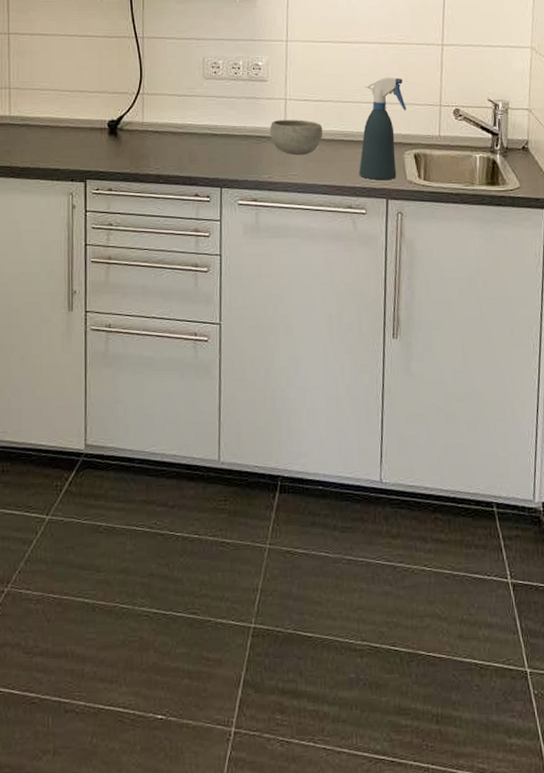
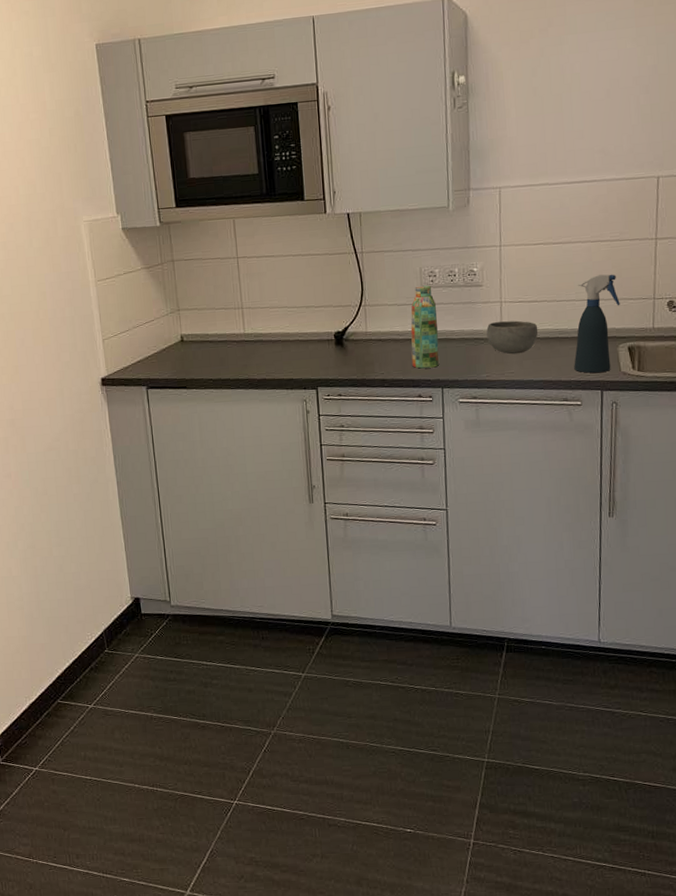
water bottle: none [189,76,219,165] -> present [410,285,439,369]

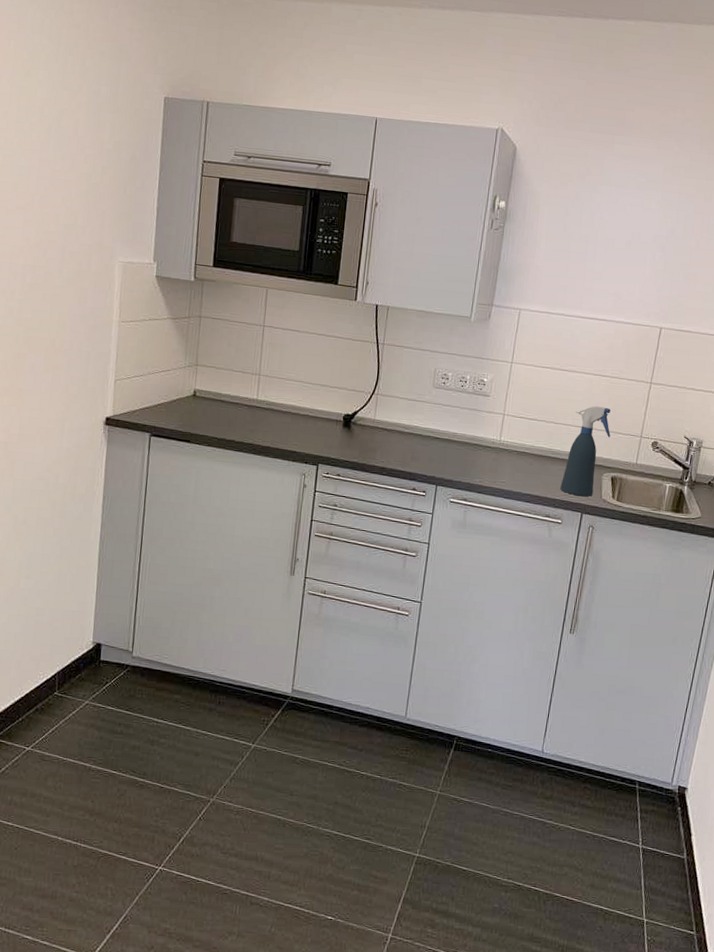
water bottle: present [410,285,439,369] -> none [412,386,444,465]
bowl: present [486,320,538,355] -> none [485,432,534,466]

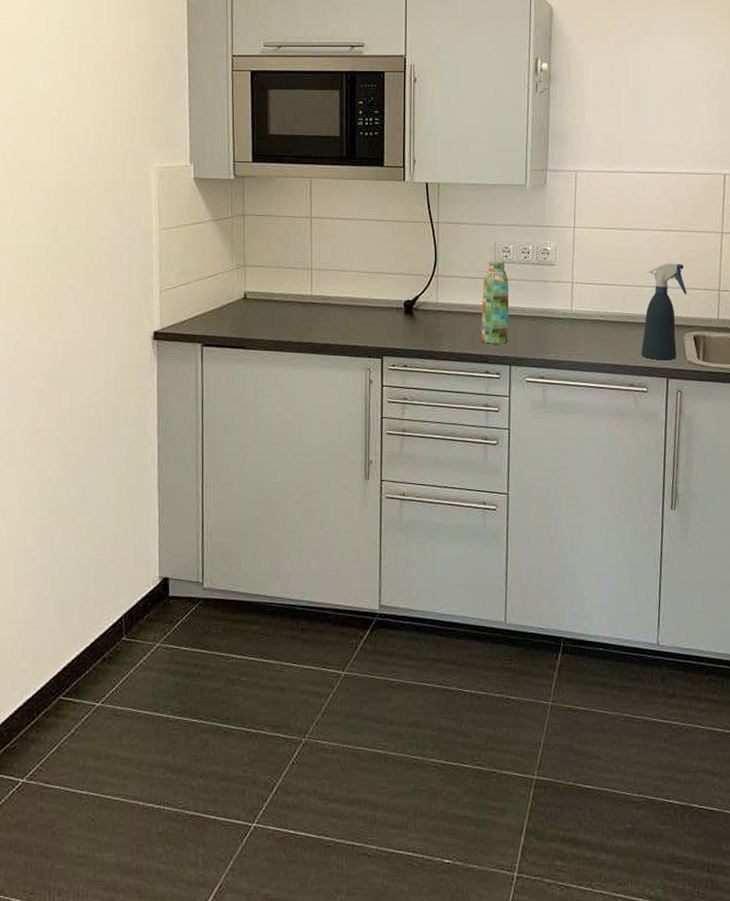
water bottle: none [412,386,444,465] -> present [481,260,509,344]

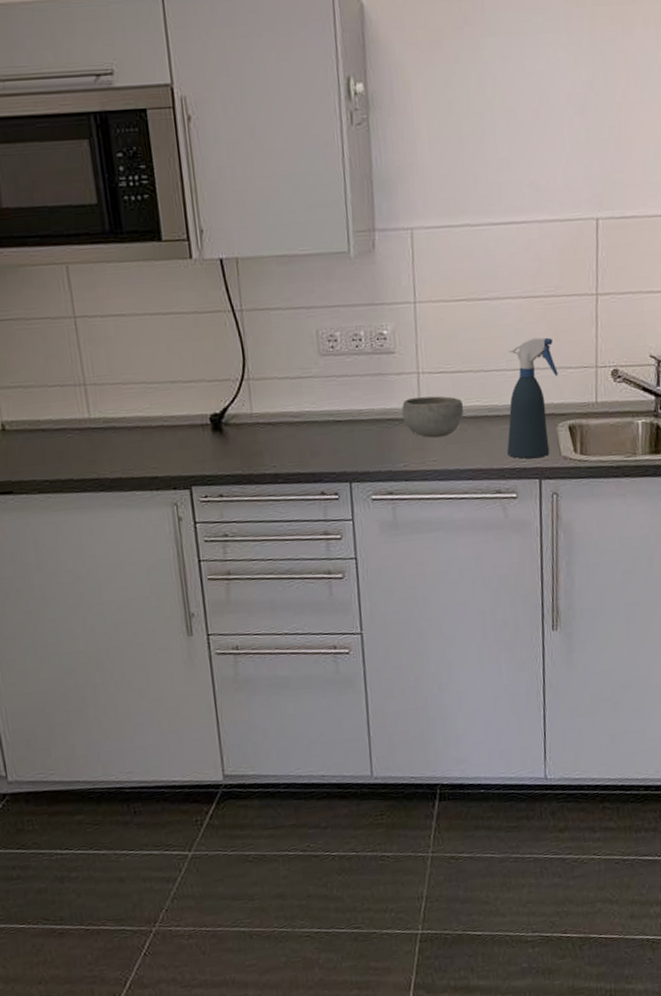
water bottle: present [481,260,509,344] -> none [307,352,345,459]
bowl: none [557,302,608,336] -> present [402,395,464,438]

